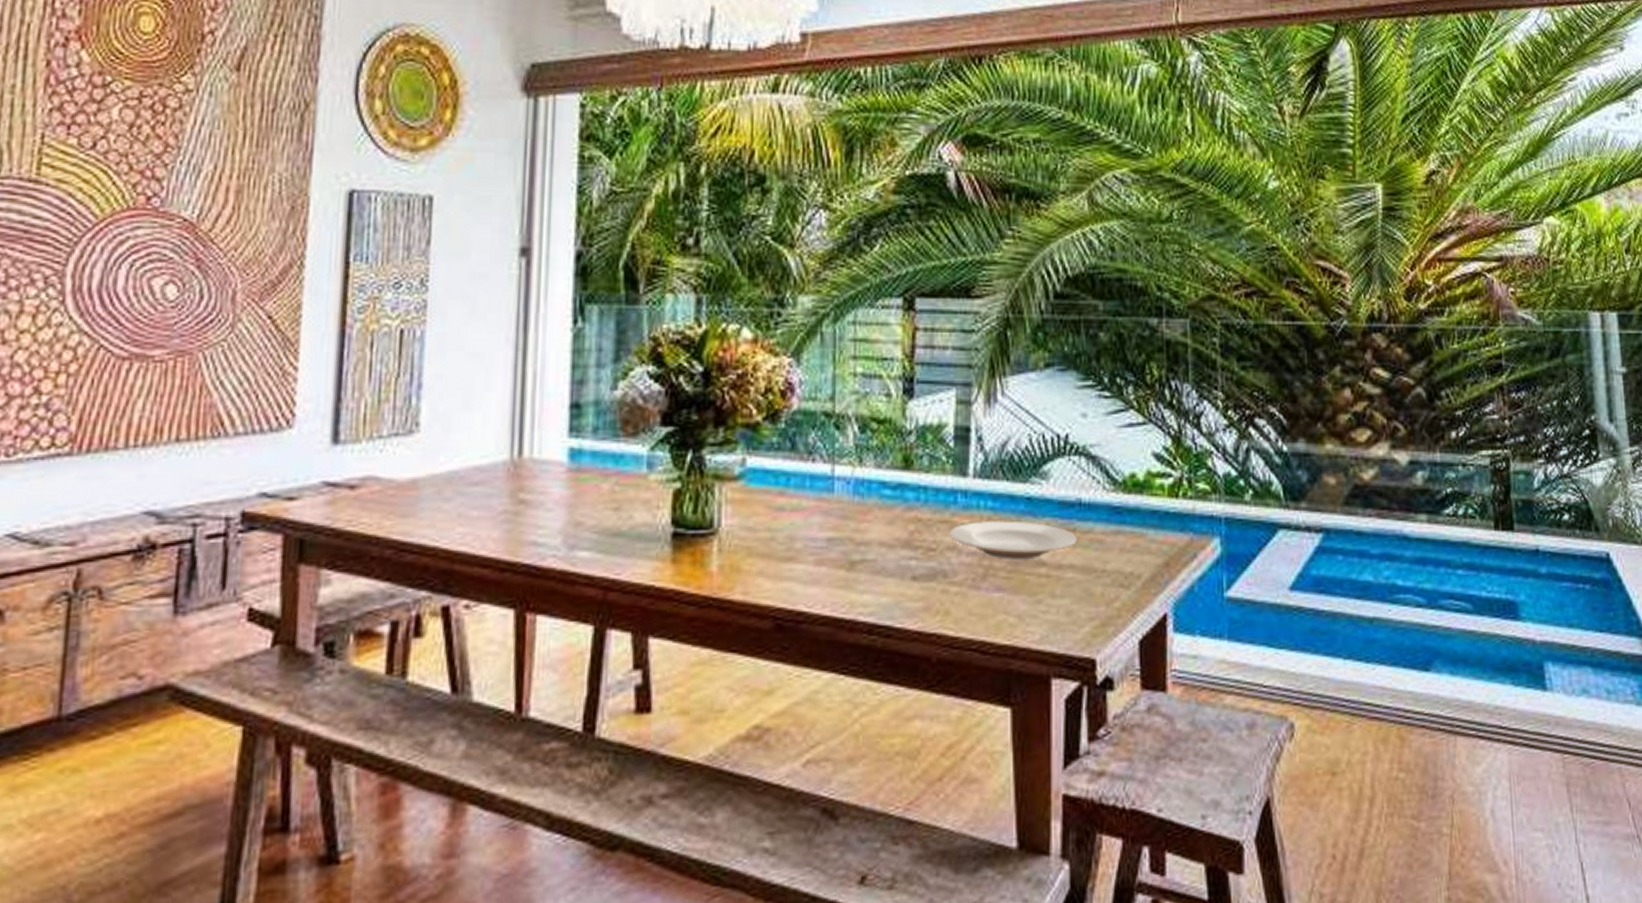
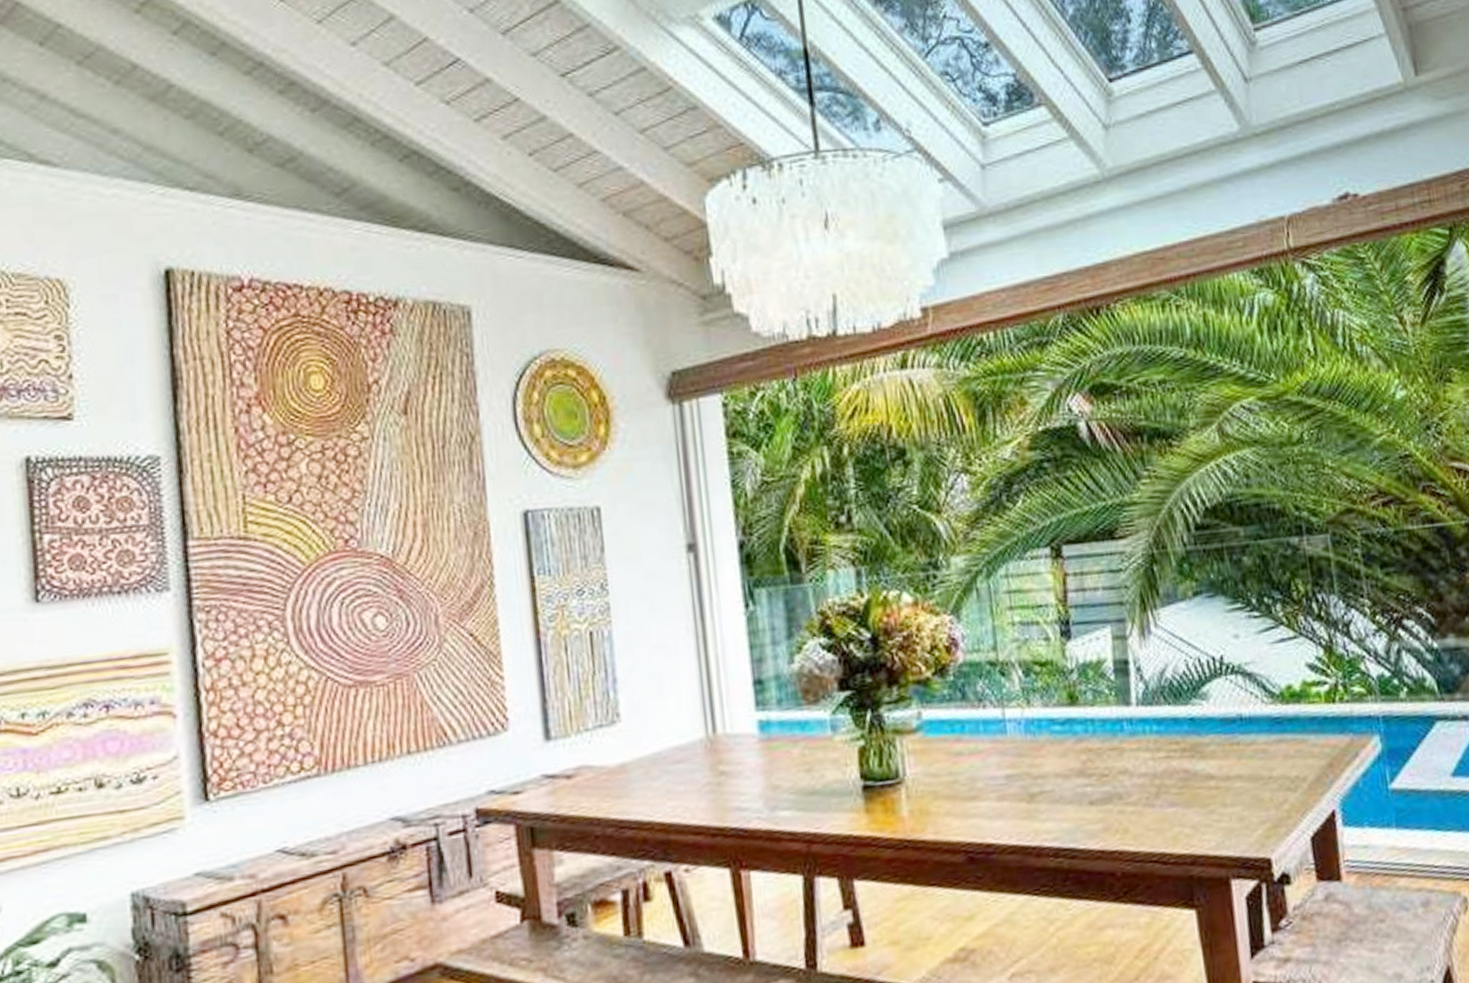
plate: present [950,520,1078,559] -> none [1120,740,1243,777]

